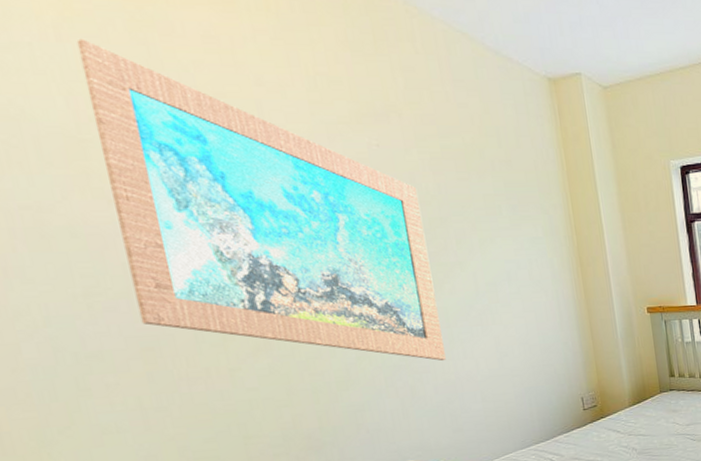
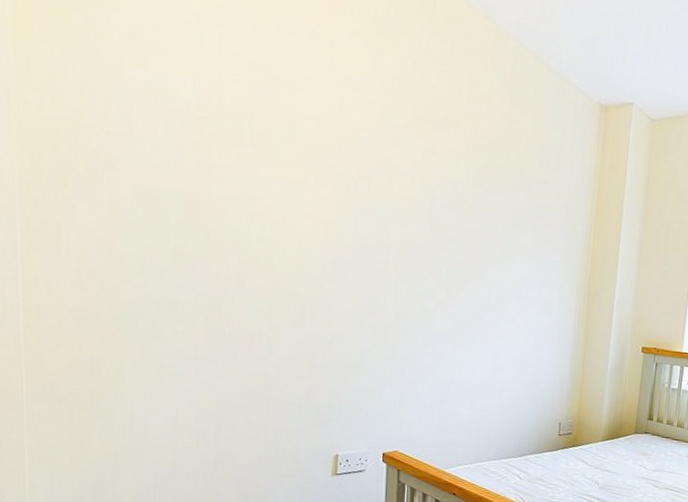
wall art: present [76,38,446,361] -> none [211,27,457,363]

